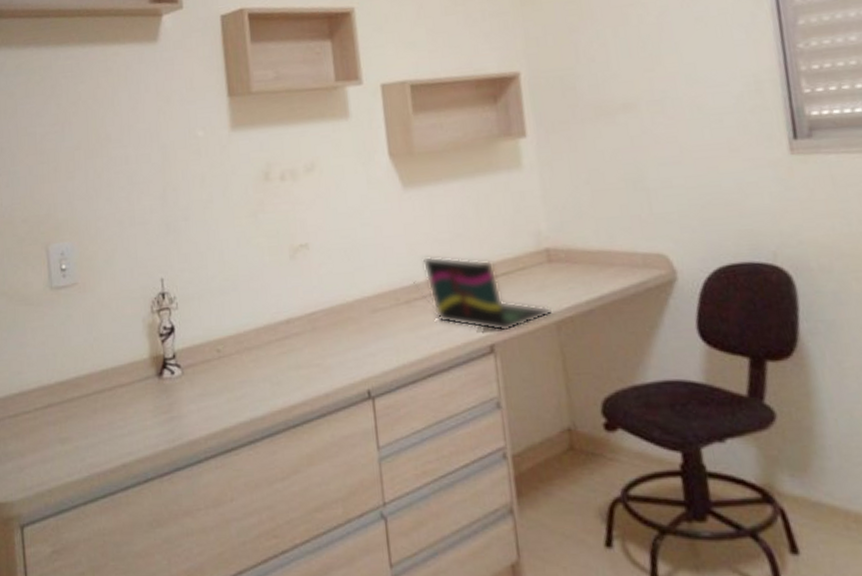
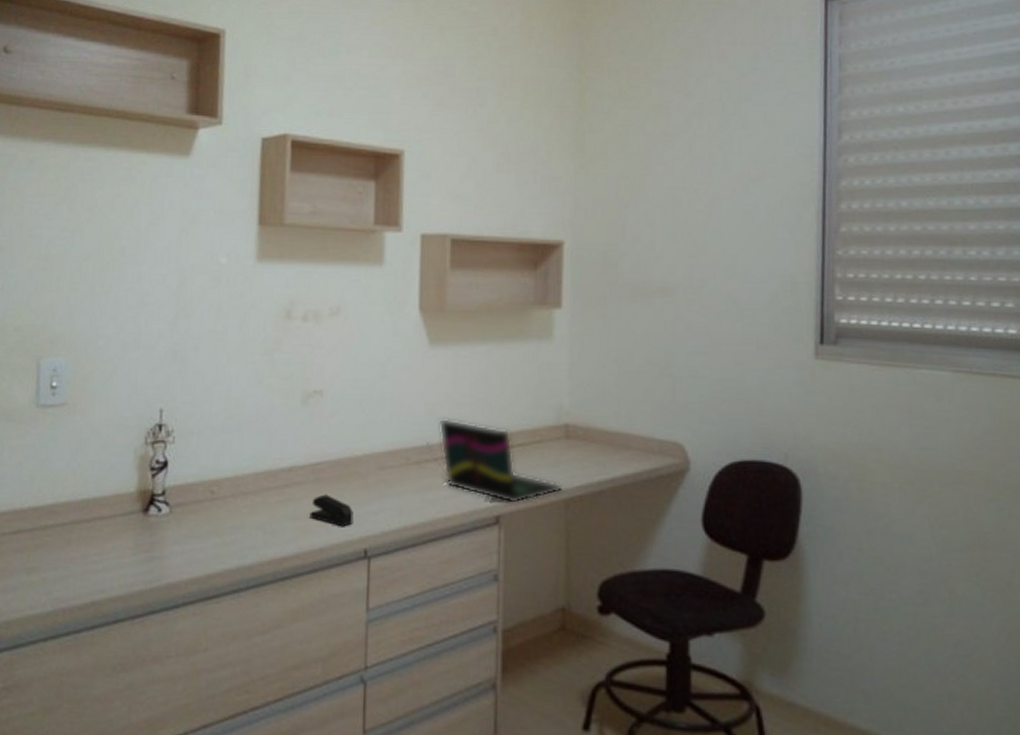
stapler: none [311,341,354,371] -> present [309,494,354,527]

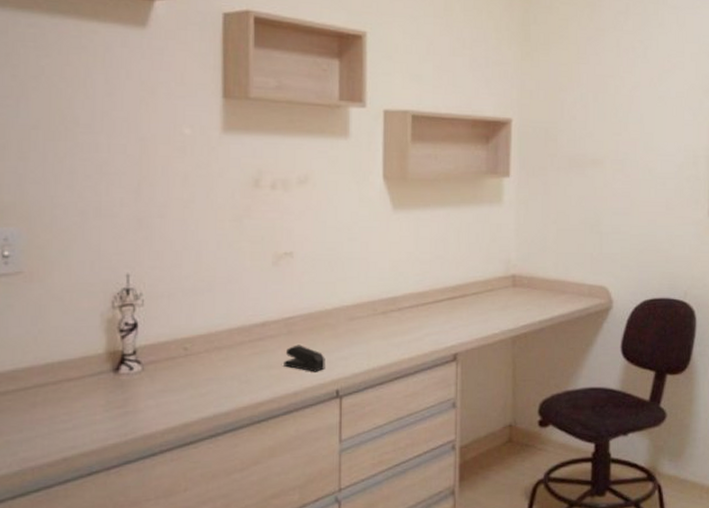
laptop: present [427,417,562,505] -> none [392,273,510,344]

